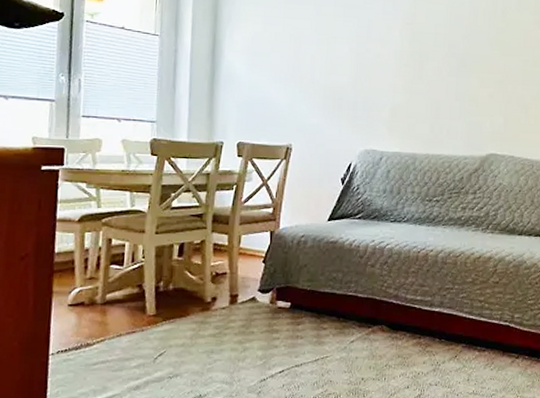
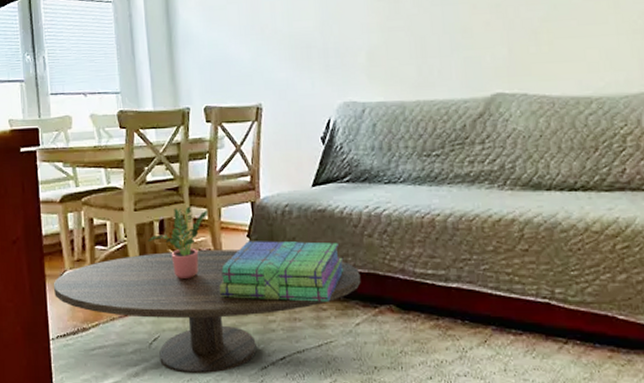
coffee table: none [60,273,360,387] -> present [53,250,361,375]
potted plant: none [165,232,229,300] -> present [148,206,208,280]
stack of books: none [230,266,347,322] -> present [220,241,344,302]

